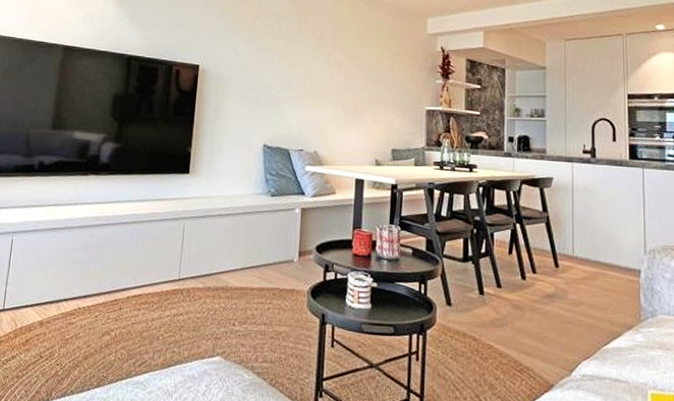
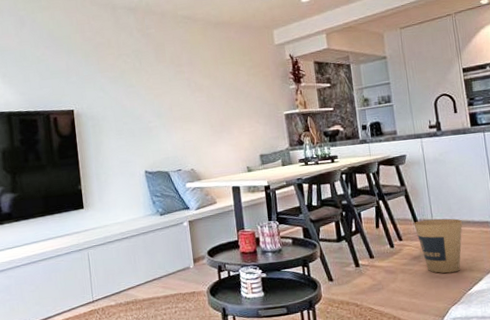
trash can: none [552,254,607,322] -> present [414,218,463,274]

